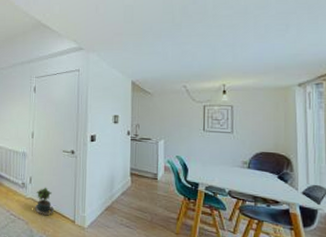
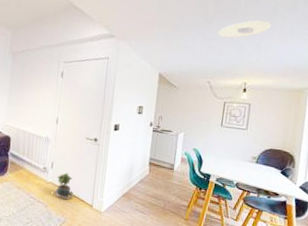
recessed light: none [188,21,245,40] -> present [218,20,272,38]

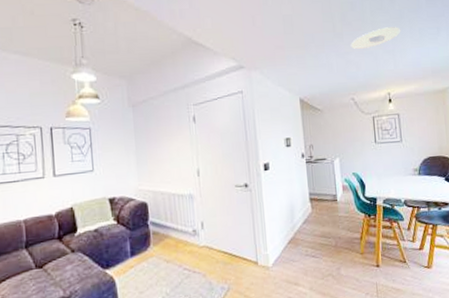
potted plant: present [53,172,73,200] -> none [209,230,233,263]

